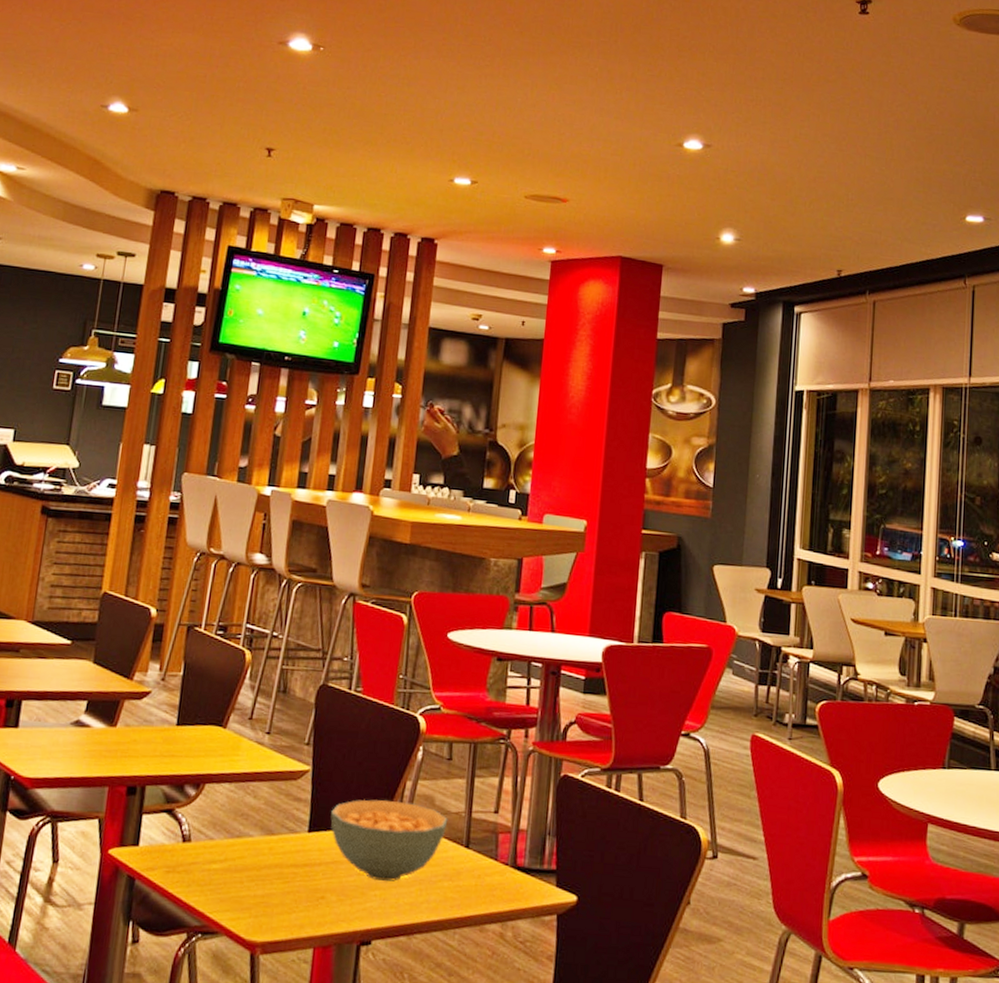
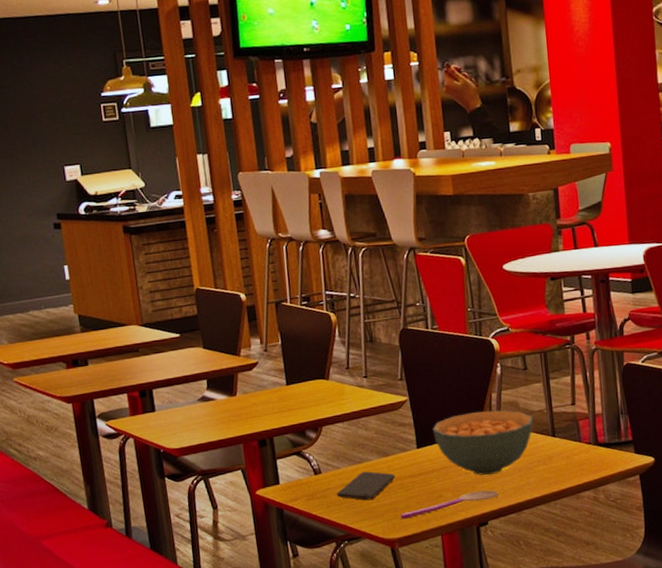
smartphone: none [202,849,276,887] -> present [337,471,395,501]
spoon: none [270,899,392,919] -> present [400,490,500,519]

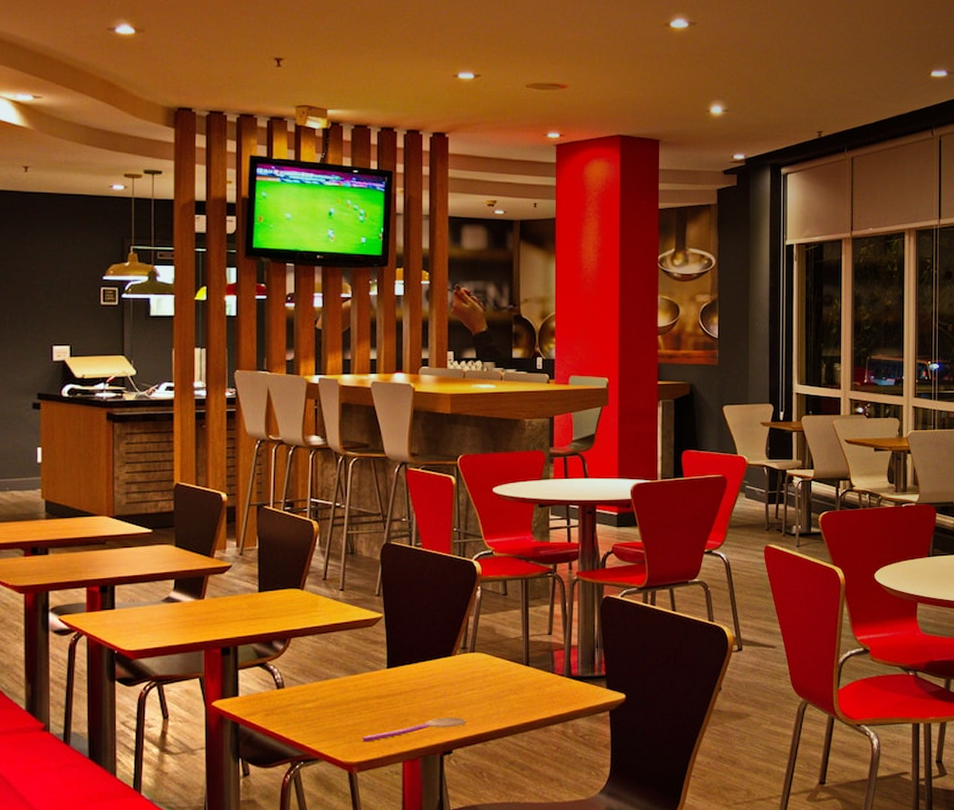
smartphone: present [337,471,395,501] -> none [298,689,361,720]
cereal bowl: present [433,410,533,476] -> none [406,634,509,702]

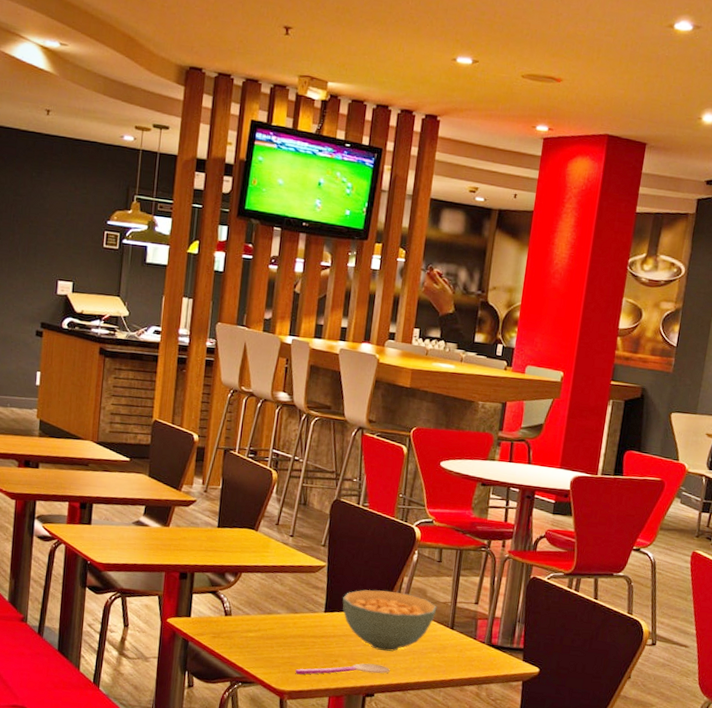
cereal bowl: none [406,634,509,702] -> present [342,589,437,652]

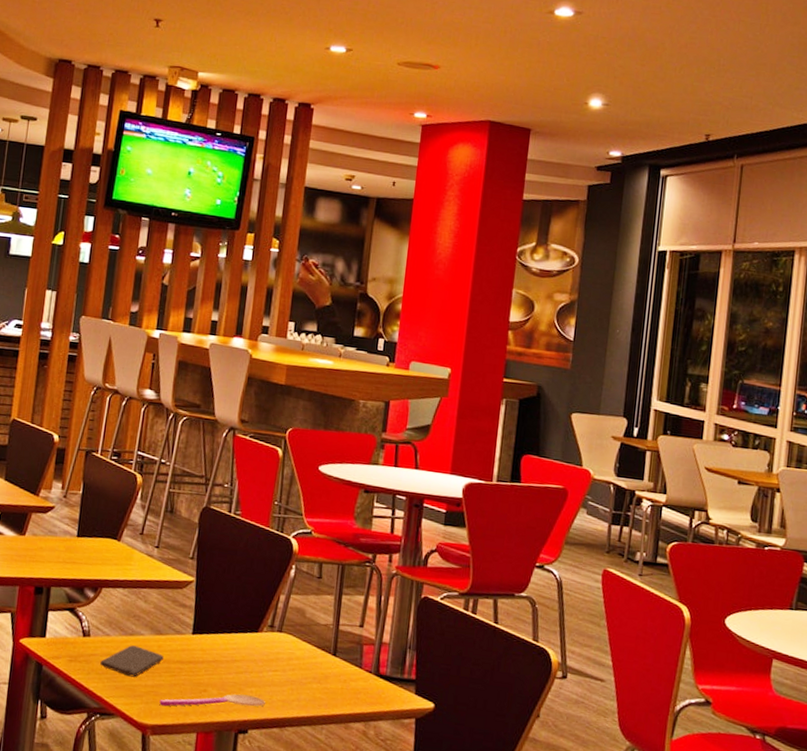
smartphone: none [241,623,299,651] -> present [100,645,164,677]
cereal bowl: present [342,589,437,652] -> none [212,608,318,681]

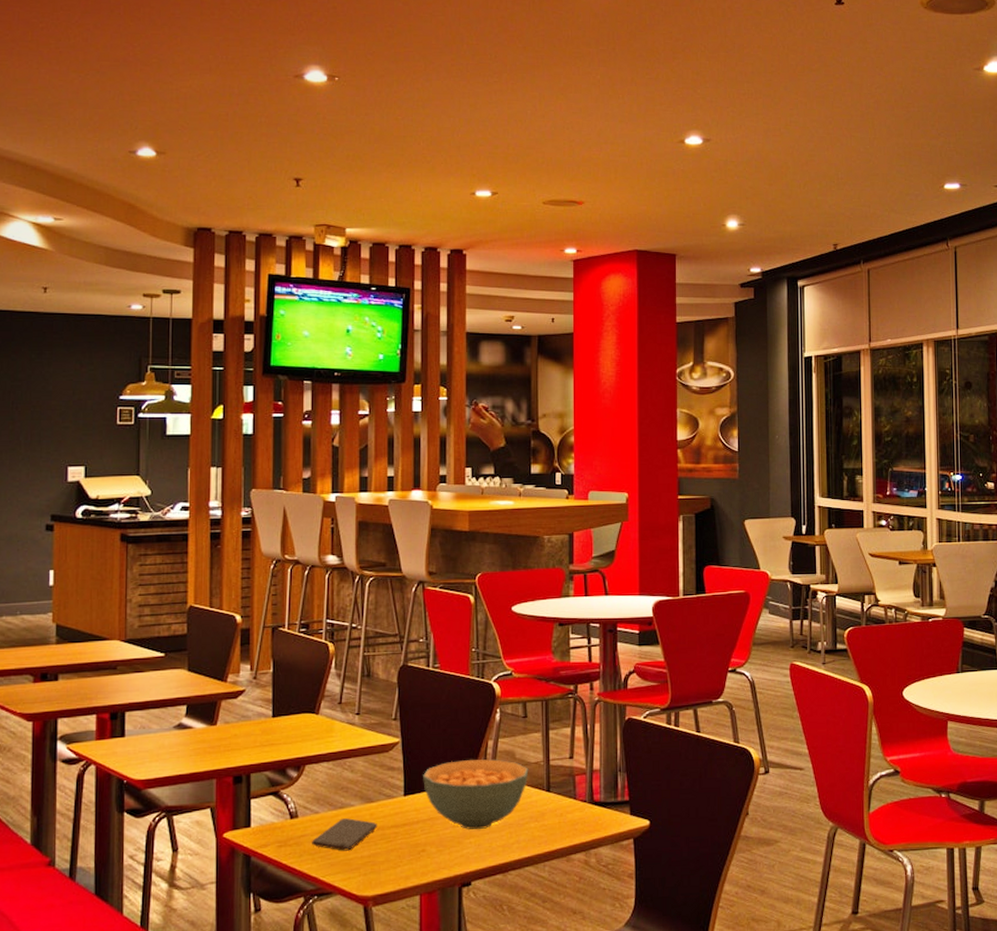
spoon: present [159,694,266,707] -> none [378,846,487,875]
cereal bowl: none [212,608,318,681] -> present [423,759,529,831]

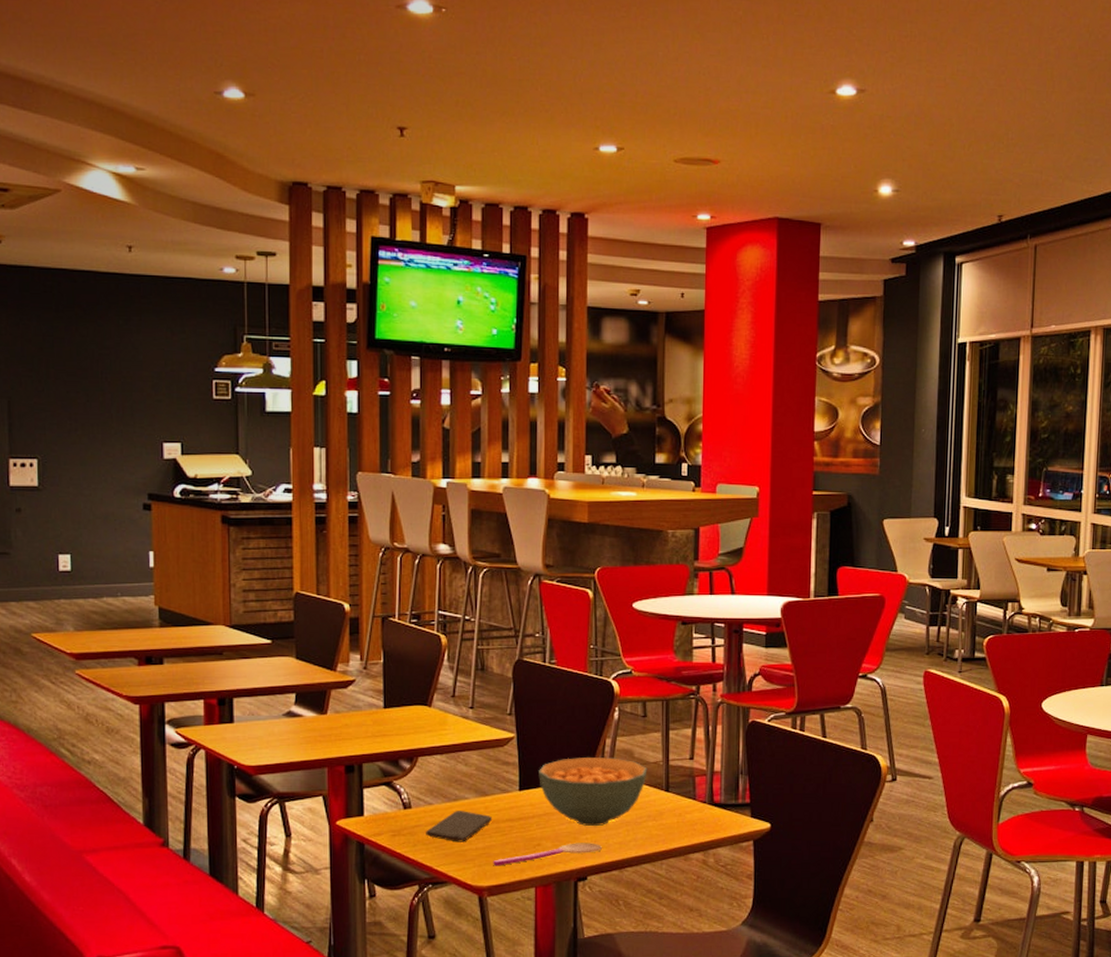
spoon: none [378,846,487,875] -> present [493,843,603,866]

